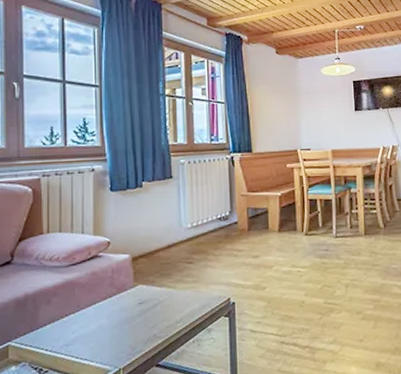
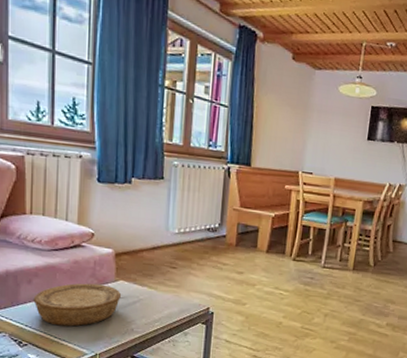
bowl: none [53,292,142,345] -> present [33,283,122,327]

